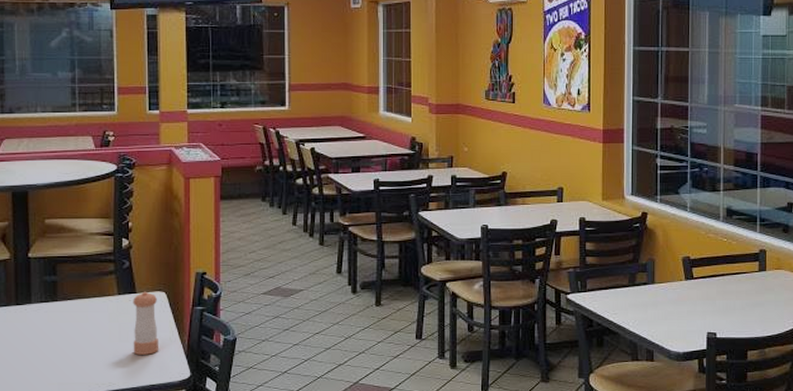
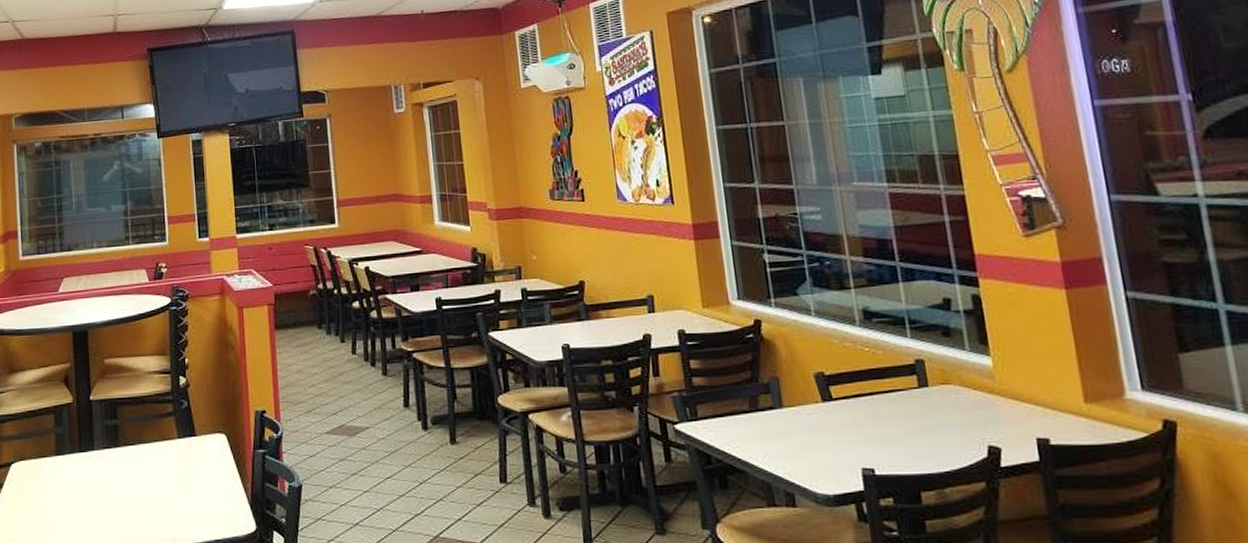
pepper shaker: present [133,291,158,355] -> none [193,433,222,505]

